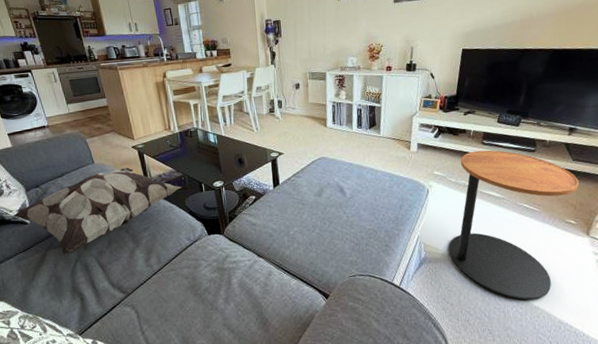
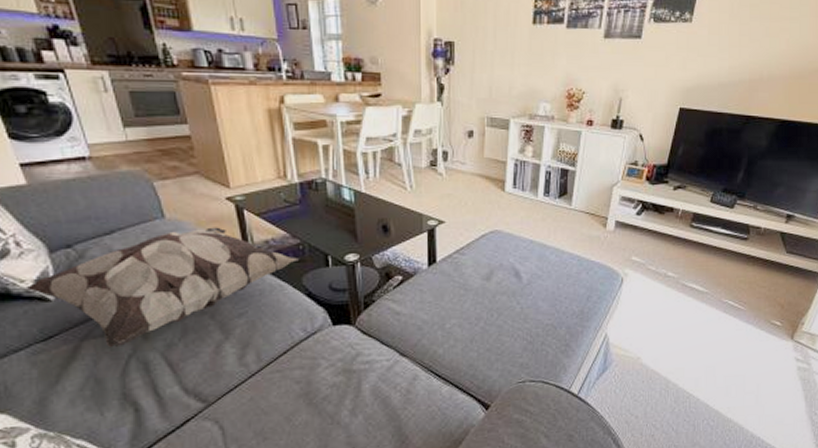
side table: present [449,150,579,300] -> none [640,234,790,412]

